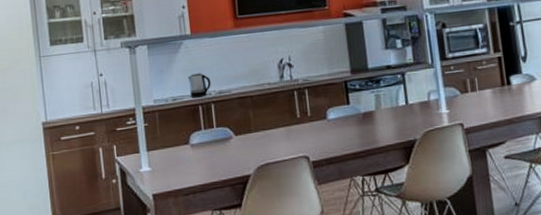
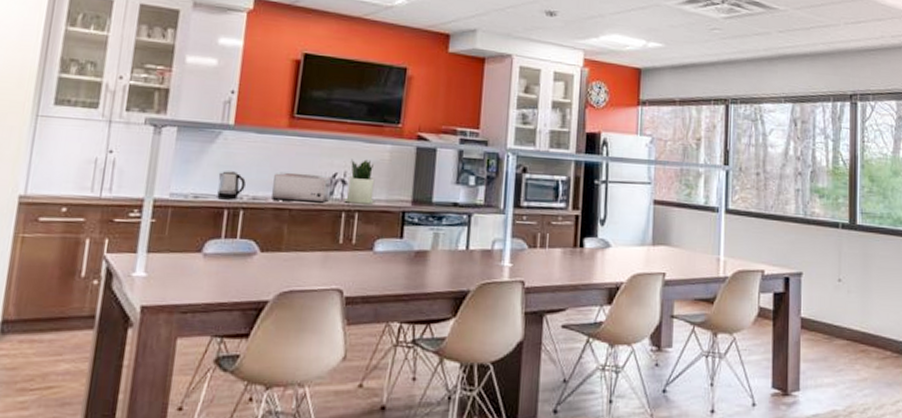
toaster: none [232,62,281,91] -> present [272,172,331,204]
planter: none [292,42,319,84] -> present [344,159,375,206]

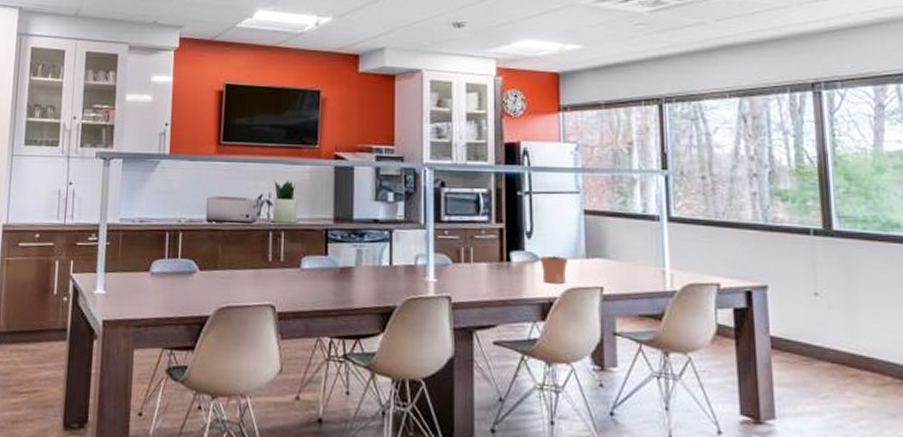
kettle: present [217,171,246,200] -> none [159,196,183,223]
planter: none [610,242,636,271] -> present [539,255,568,285]

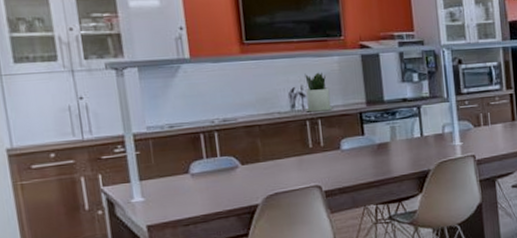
toaster: present [206,195,257,225] -> none [238,91,292,119]

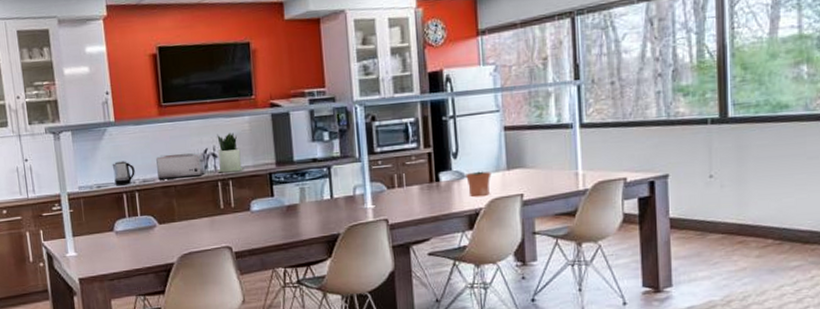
kettle: none [186,99,214,126] -> present [112,161,135,186]
toaster: none [238,91,292,119] -> present [156,152,205,180]

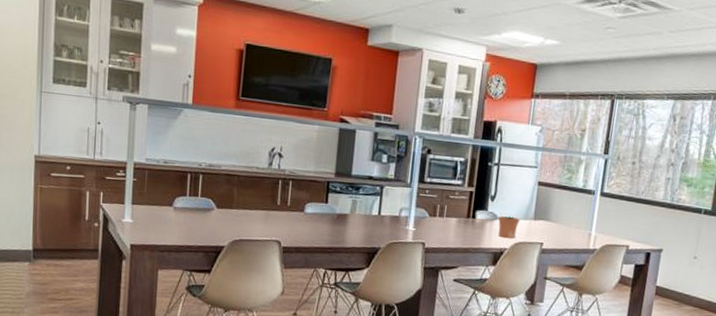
kettle: present [112,161,135,186] -> none [182,142,203,166]
toaster: present [156,152,205,180] -> none [224,145,270,173]
planter: present [217,132,244,174] -> none [281,136,305,176]

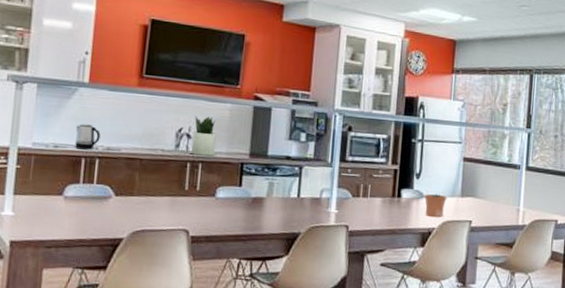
kettle: none [182,142,203,166] -> present [75,124,101,150]
planter: none [281,136,305,176] -> present [189,115,217,158]

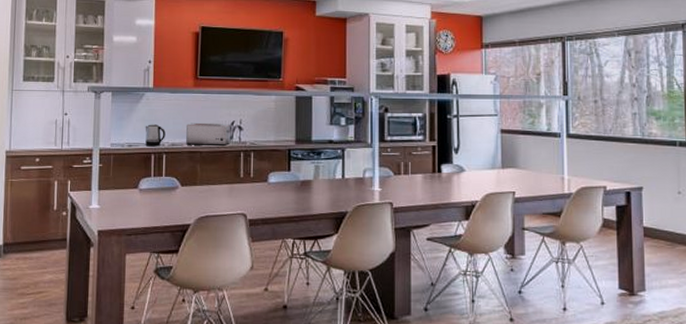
toaster: none [124,126,177,155] -> present [186,122,230,147]
planter: present [189,115,217,158] -> none [241,109,265,146]
planter: present [424,193,447,218] -> none [464,167,488,191]

